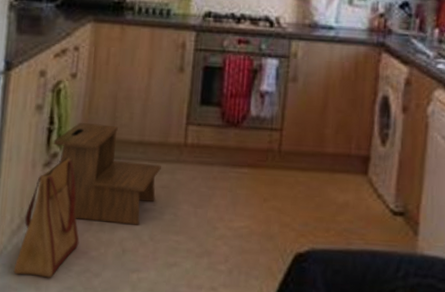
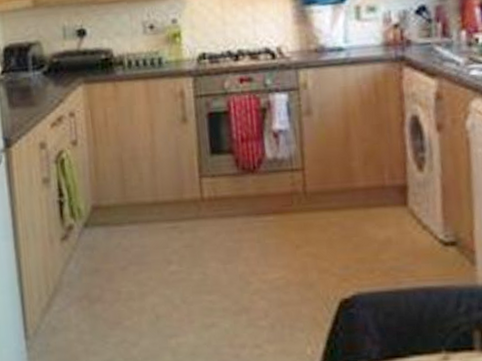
shopping bag: present [13,157,80,278] -> none [51,228,111,353]
step stool: present [53,122,161,225] -> none [66,189,181,290]

